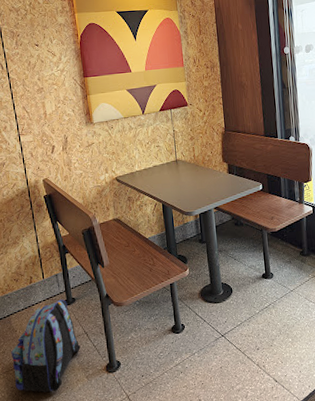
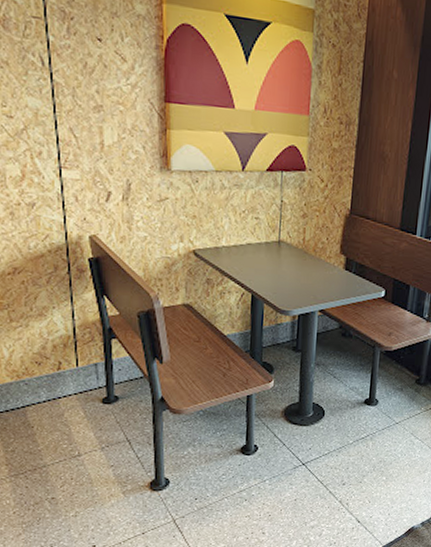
backpack: present [11,299,81,393] -> none [23,395,120,506]

